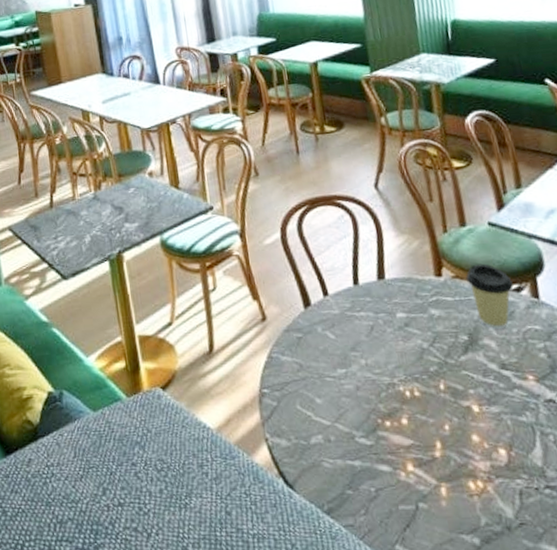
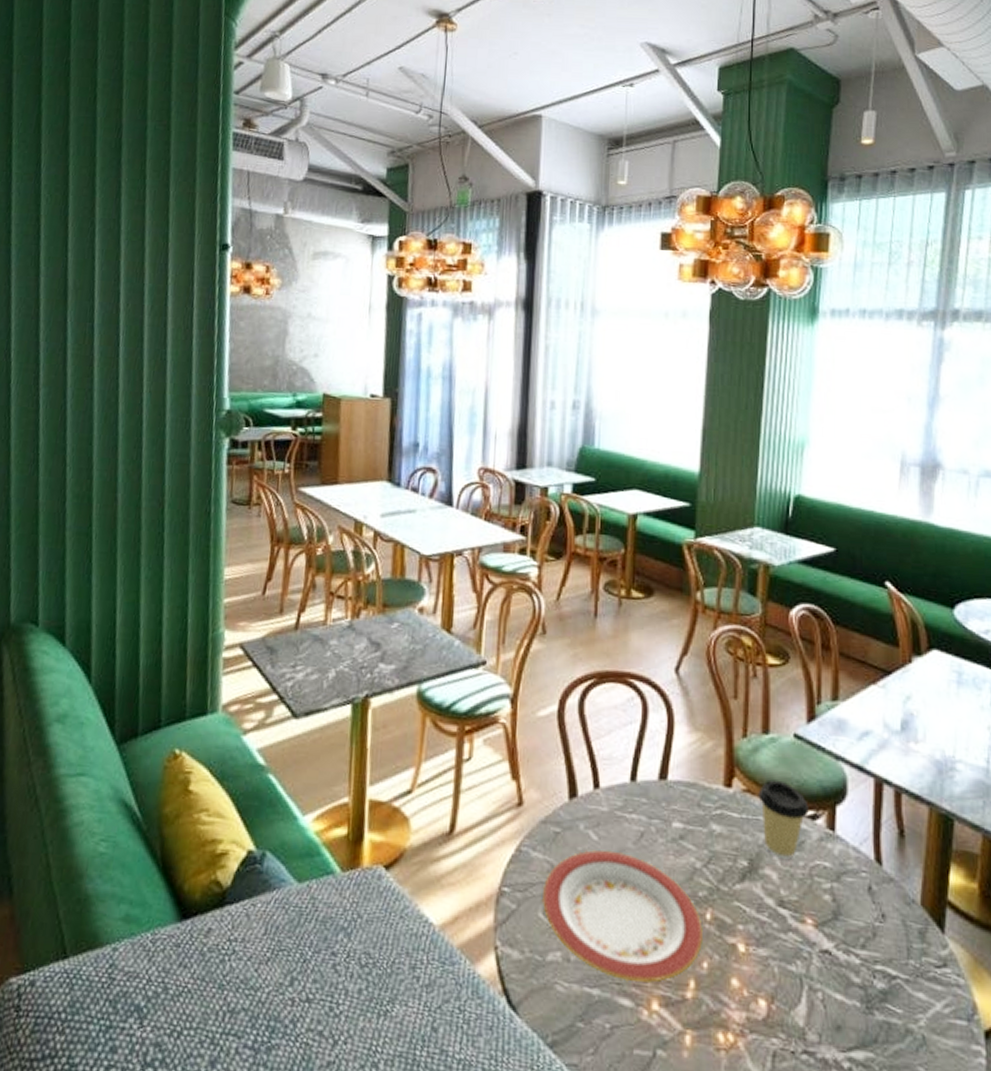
plate: none [295,344,442,451] -> present [541,850,704,983]

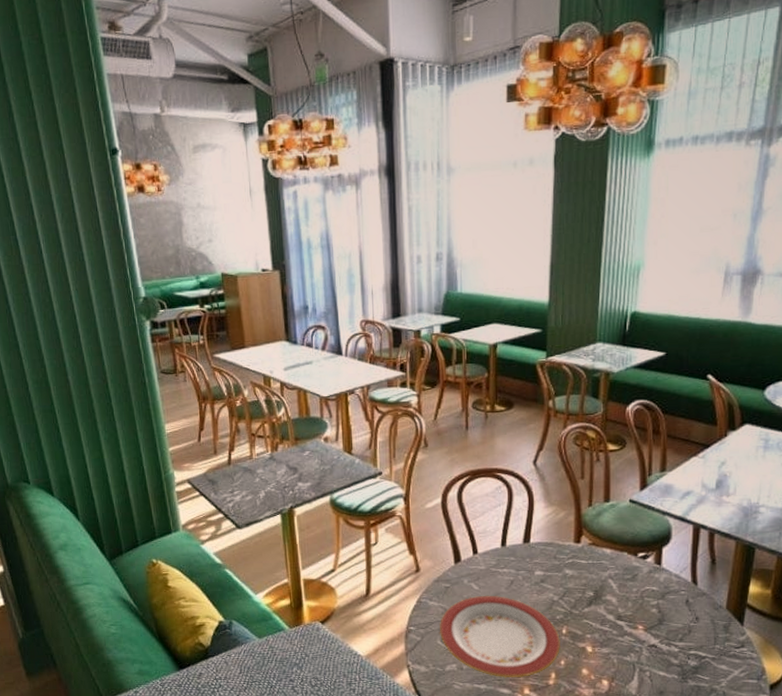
coffee cup: present [758,779,809,859] -> none [601,534,641,588]

